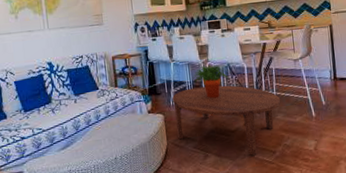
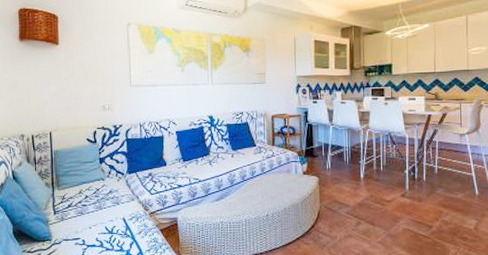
coffee table: present [172,85,281,155] -> none [329,153,442,227]
potted plant: present [193,64,232,99] -> none [351,132,392,166]

